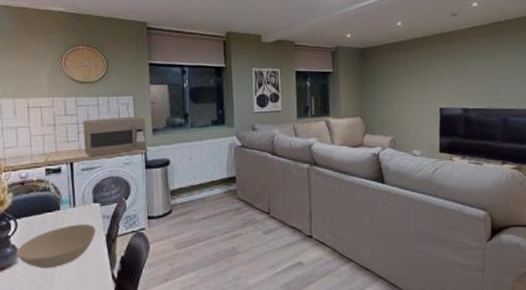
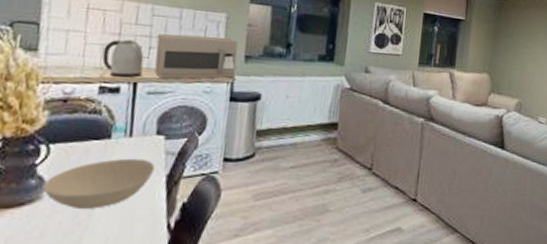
kettle: none [44,128,76,159] -> present [102,39,144,78]

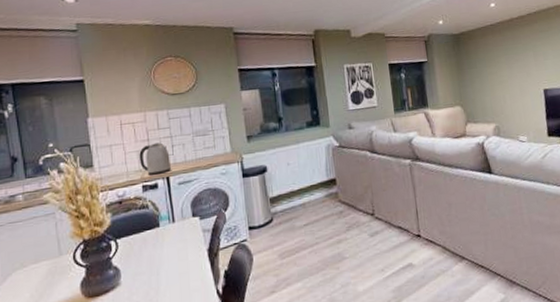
bowl: present [41,158,155,209] -> none [118,239,197,289]
microwave: present [154,34,238,80] -> none [176,124,242,170]

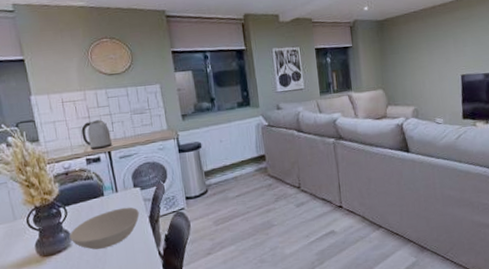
bowl: none [118,239,197,289] -> present [69,207,140,250]

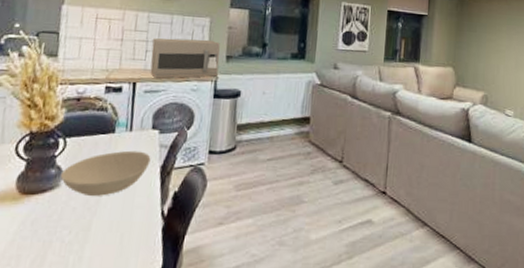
kettle: present [81,120,113,150] -> none [108,44,142,78]
microwave: none [115,103,178,145] -> present [150,38,220,79]

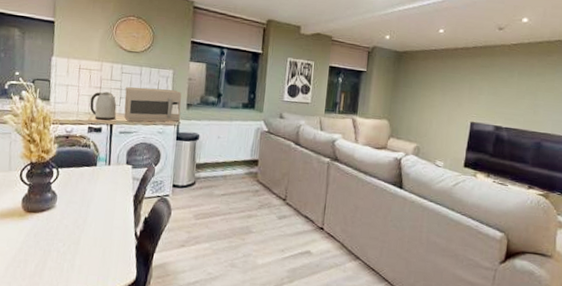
bowl: present [60,150,151,196] -> none [55,181,126,217]
kettle: none [108,44,142,78] -> present [89,92,117,121]

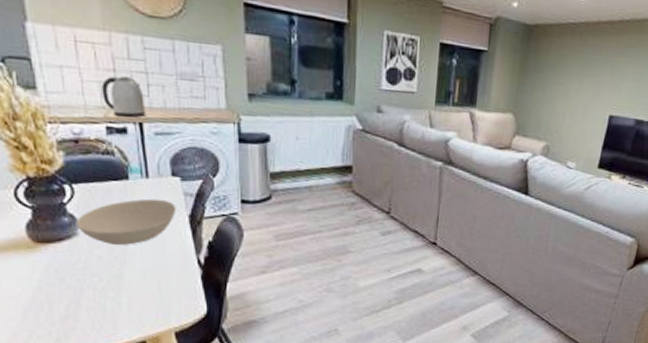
bowl: none [55,181,126,217] -> present [75,198,176,245]
microwave: present [124,87,182,122] -> none [154,69,240,120]

